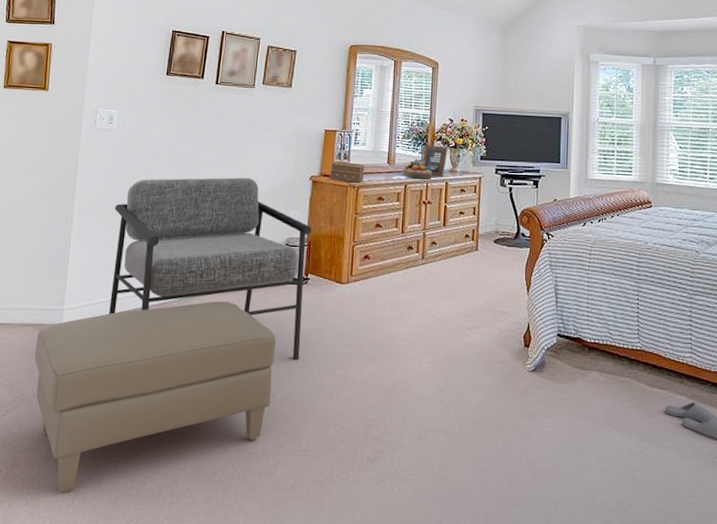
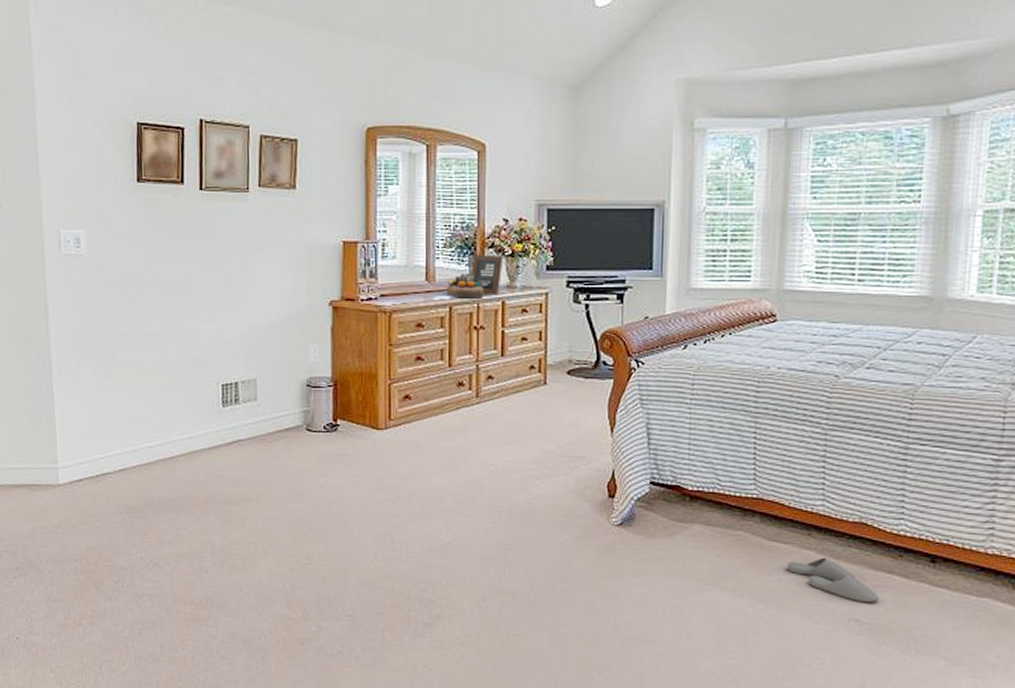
ottoman: present [34,301,277,494] -> none [33,454,307,661]
armchair: present [109,177,312,360] -> none [97,306,337,518]
decorative box: present [329,160,365,183] -> none [353,280,397,307]

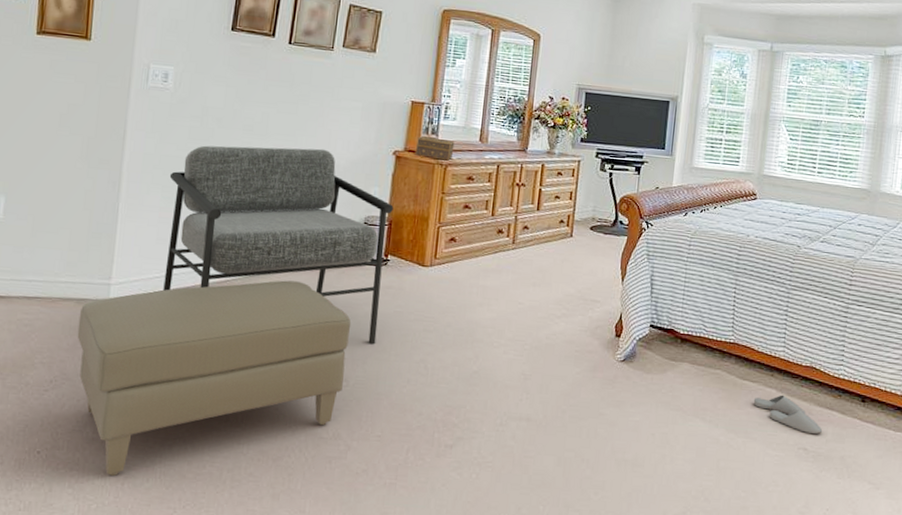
ottoman: none [33,454,307,661] -> present [77,280,352,477]
armchair: none [97,306,337,518] -> present [163,145,394,345]
decorative box: none [353,280,397,307] -> present [414,135,455,161]
decorative bowl: present [447,273,485,299] -> none [496,137,529,160]
picture frame: present [471,254,503,296] -> none [518,123,547,159]

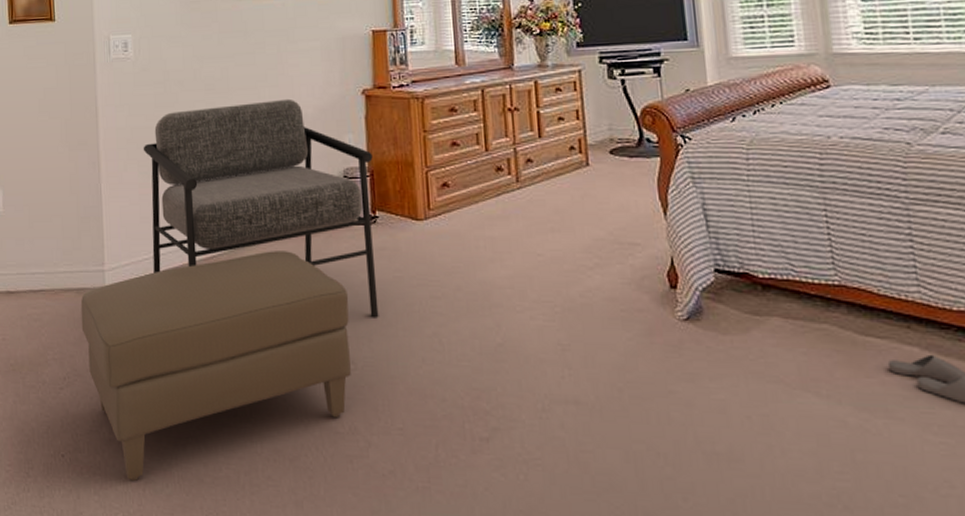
decorative box: present [414,135,455,161] -> none [385,67,429,93]

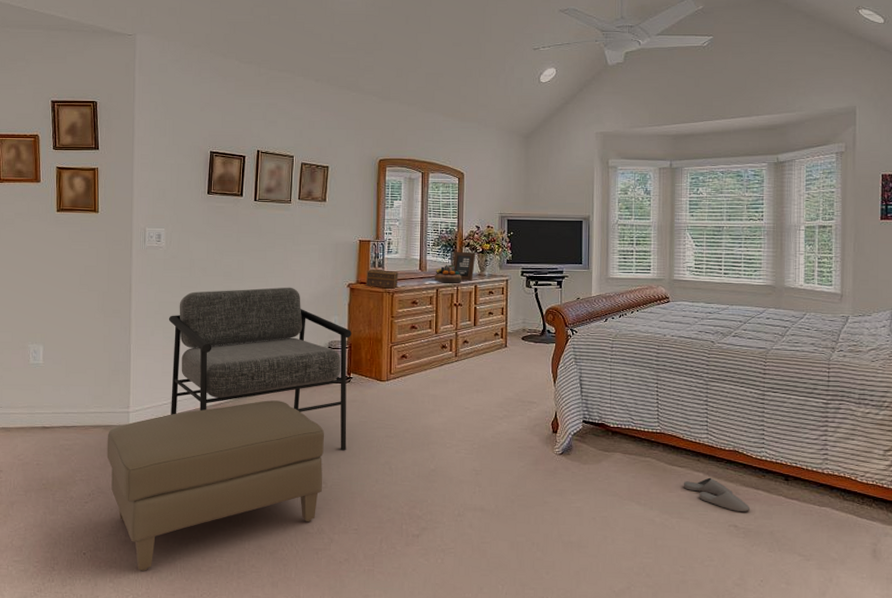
decorative box: none [385,67,429,93] -> present [365,268,399,289]
decorative bowl: none [477,54,516,81] -> present [435,264,462,283]
picture frame: none [500,35,532,76] -> present [453,251,476,281]

